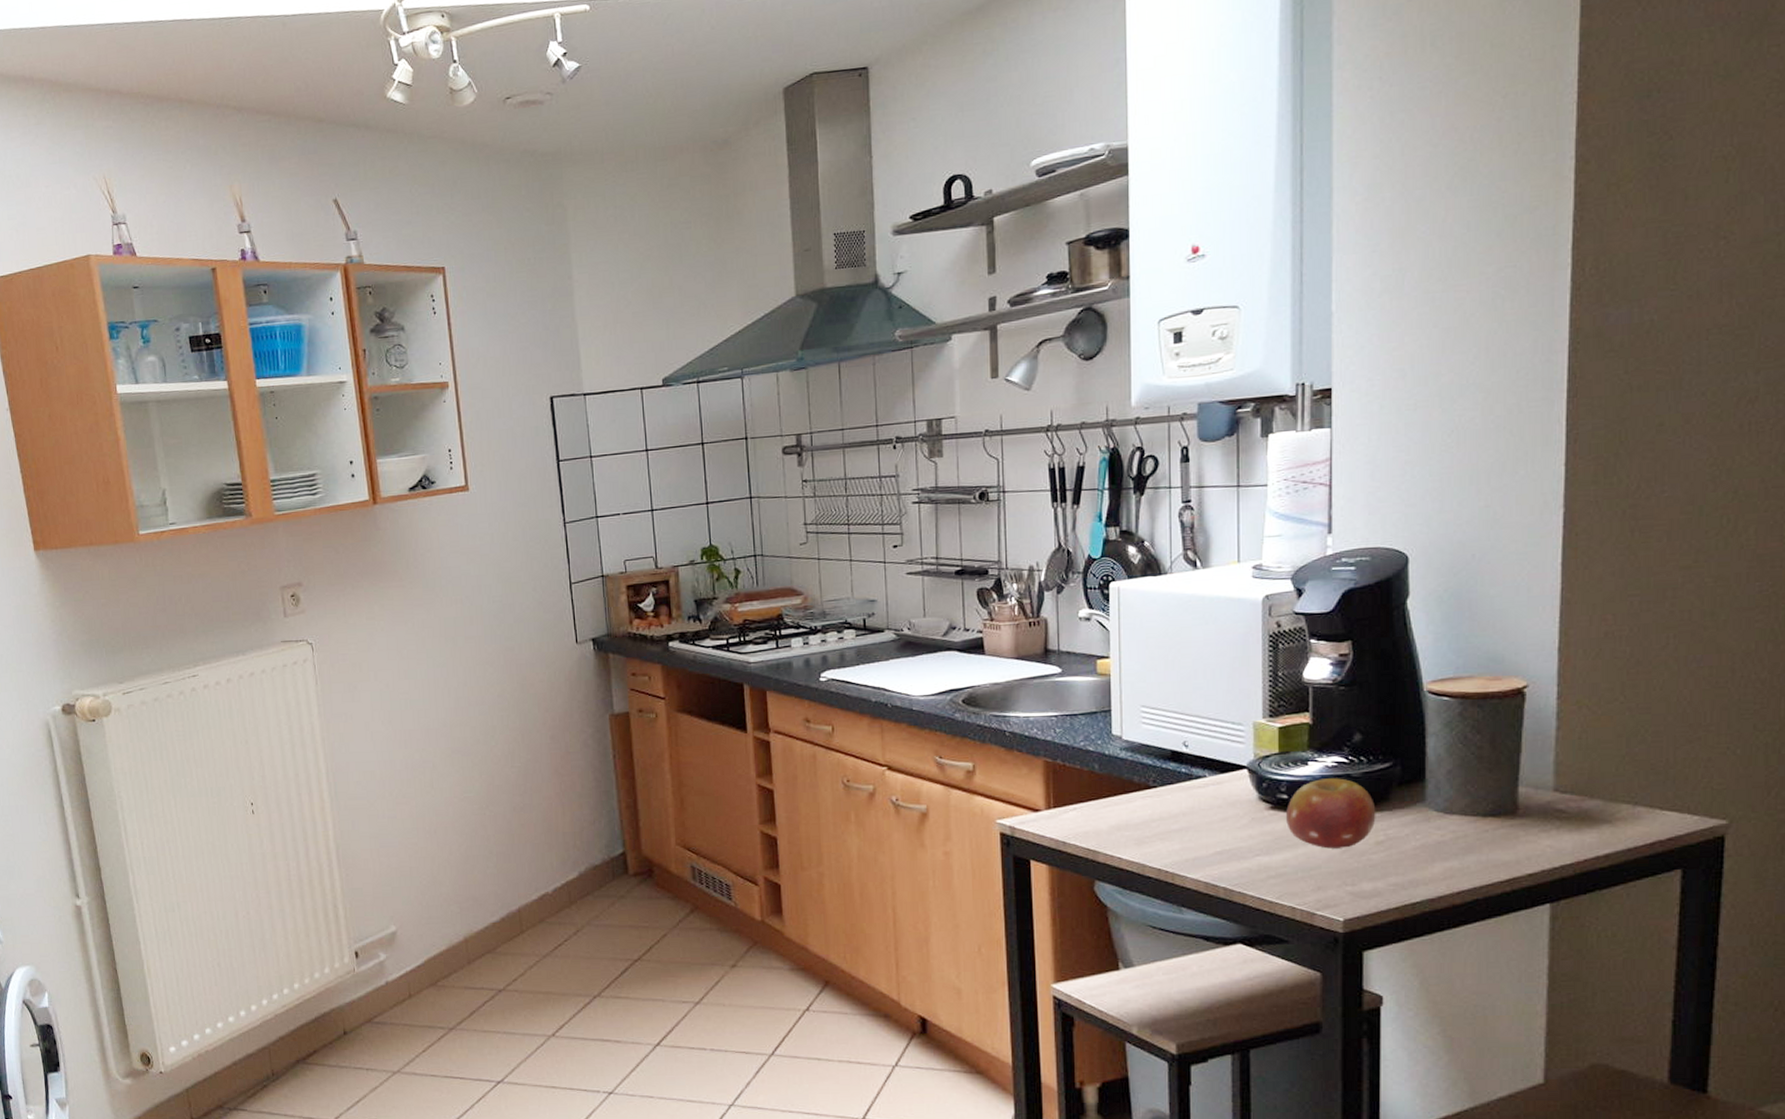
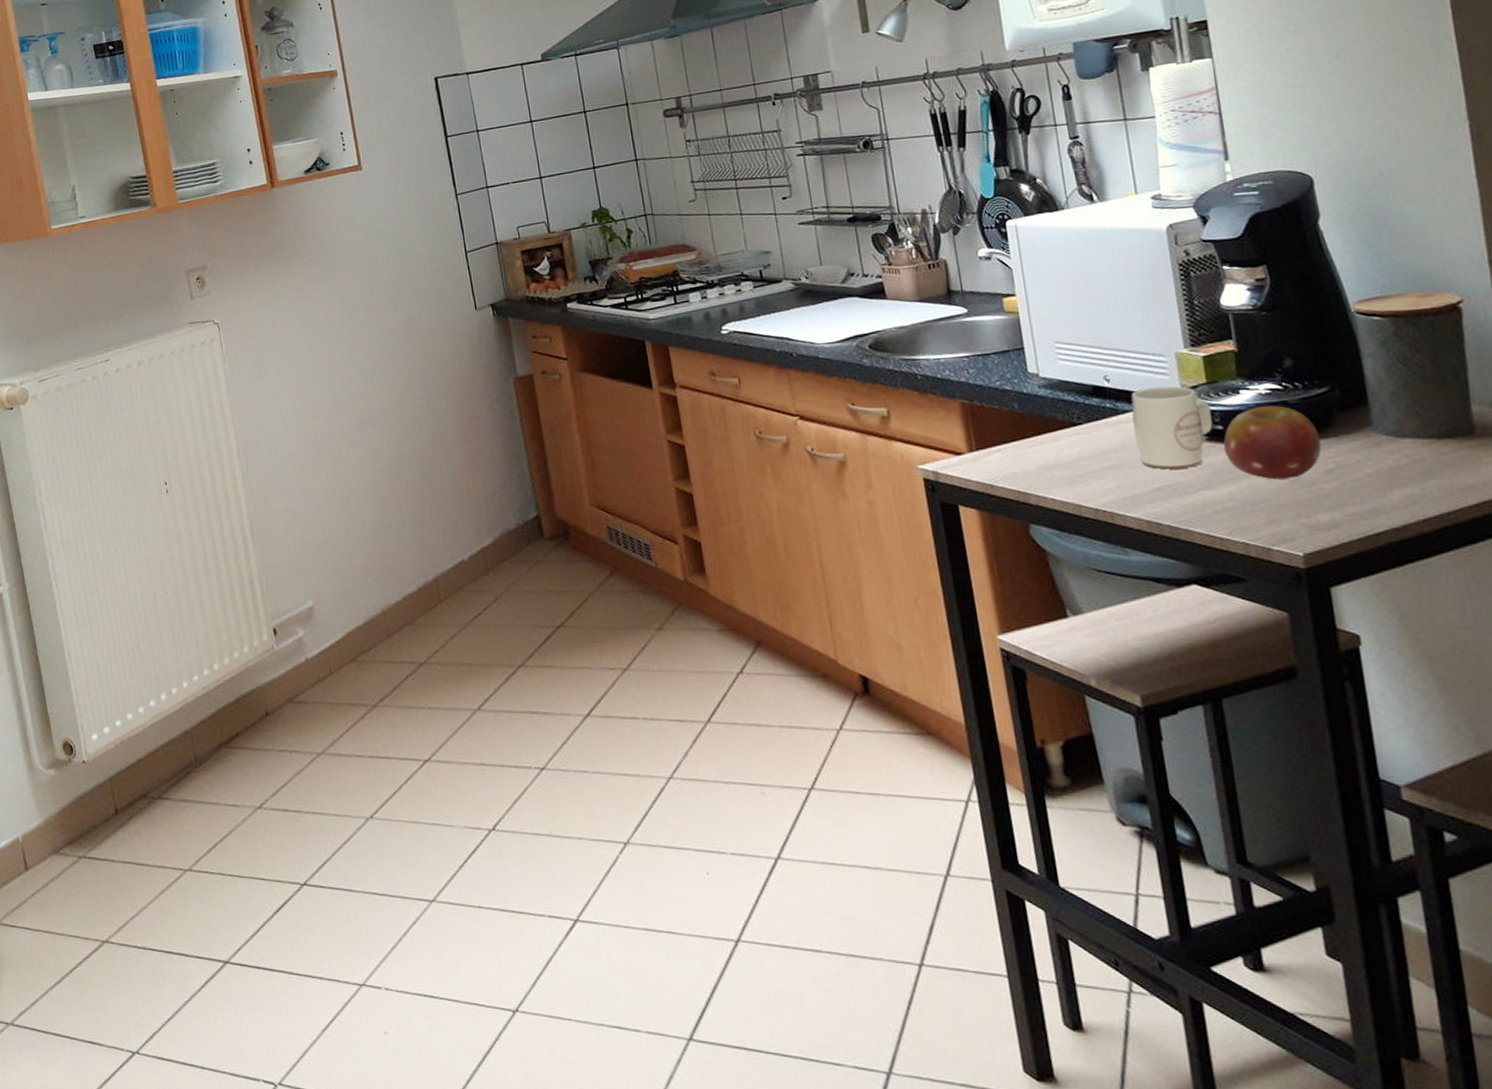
mug: none [1205,754,1279,835] -> present [1131,386,1213,470]

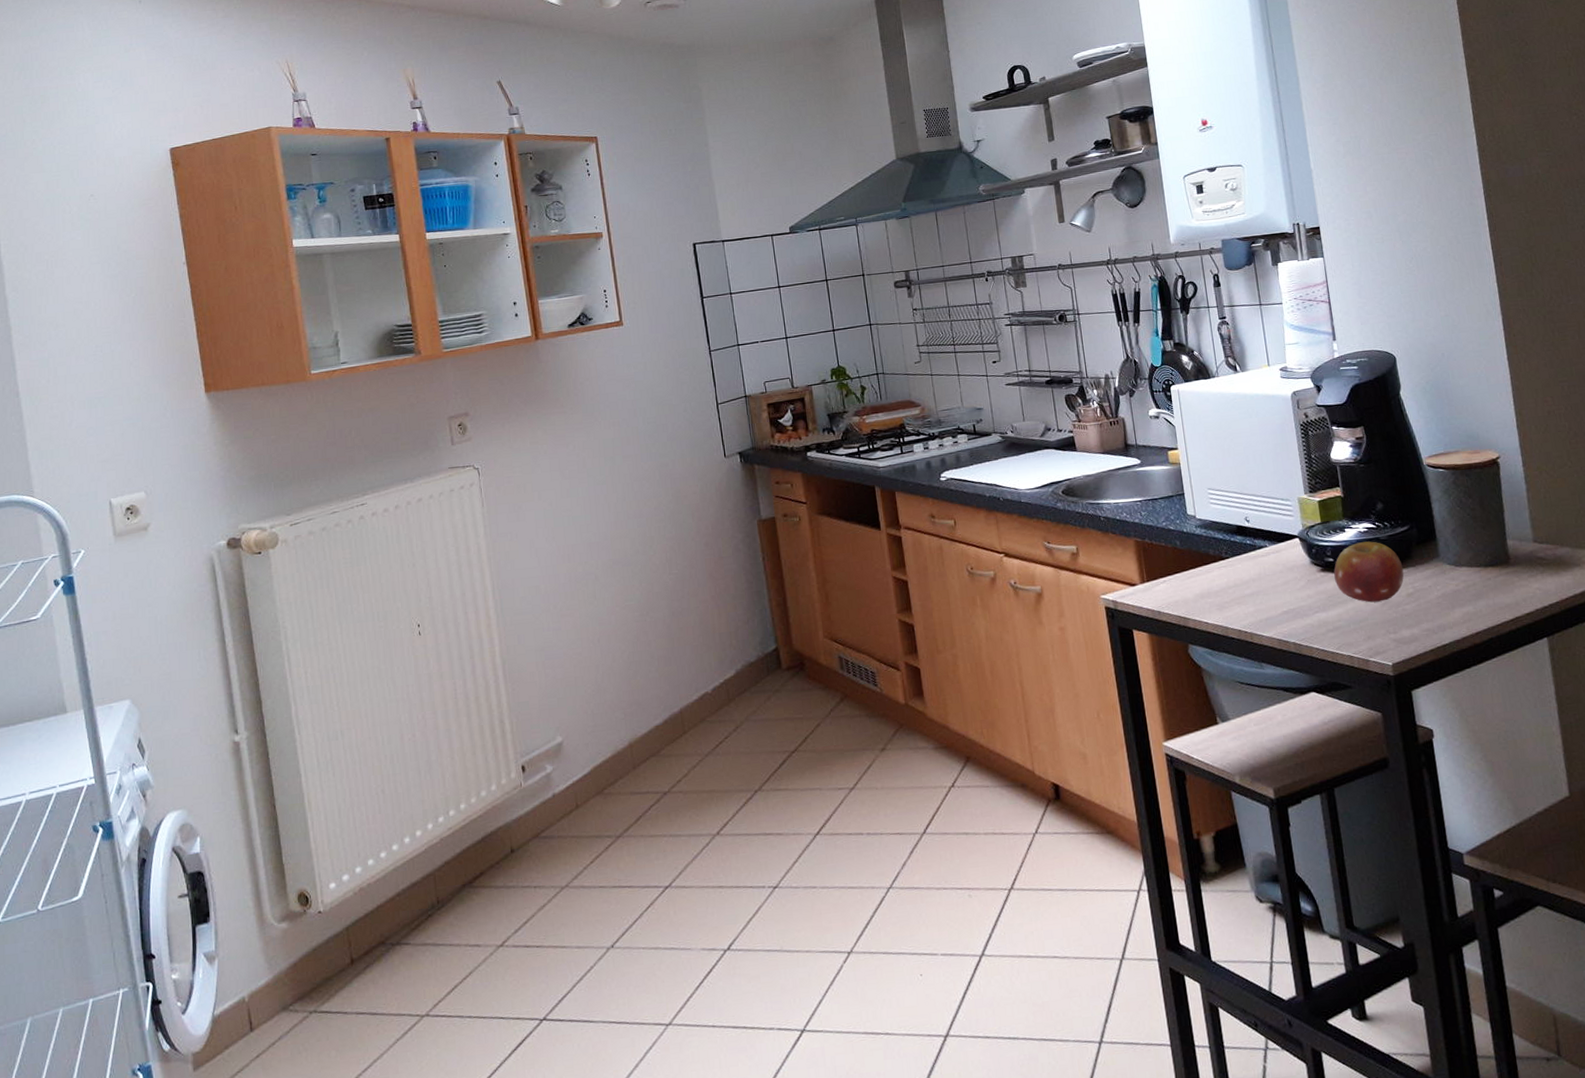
mug: present [1131,386,1213,470] -> none [1265,525,1326,596]

